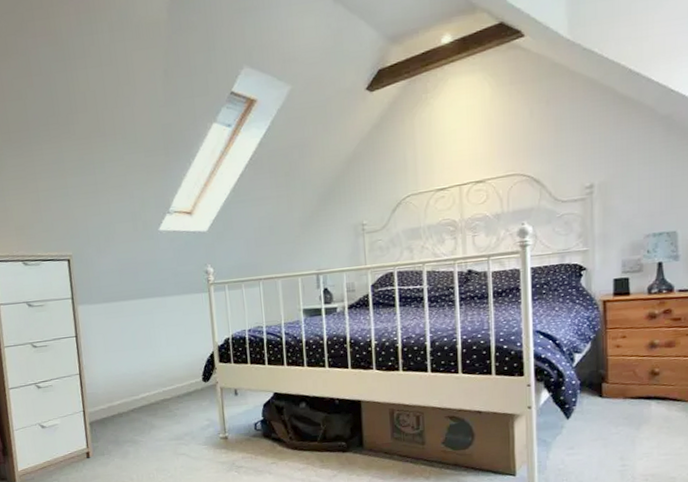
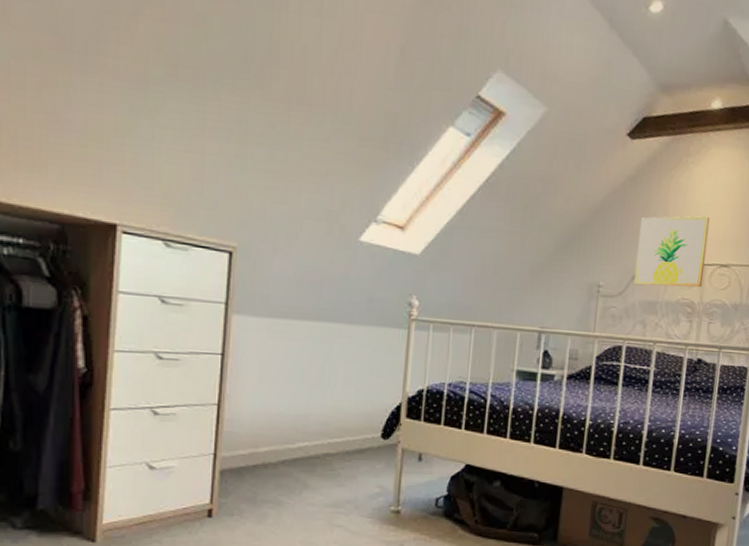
wall art: none [391,142,461,217] -> present [633,216,710,288]

